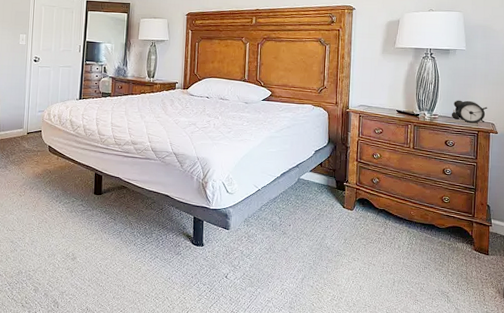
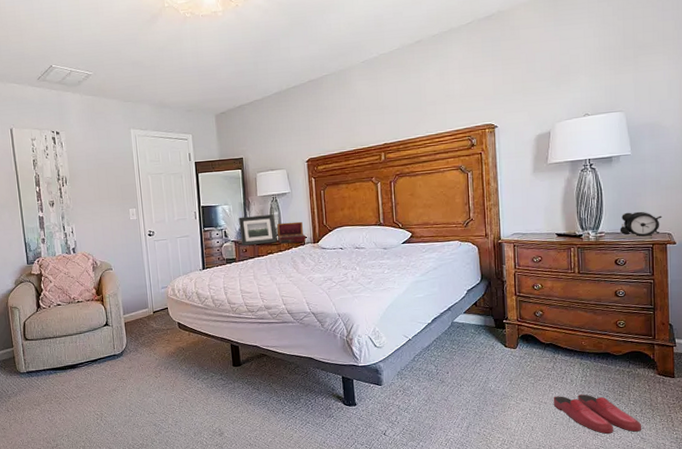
picture frame: none [118,56,151,84] -> present [239,214,277,247]
wooden box: none [152,66,177,88] -> present [277,221,306,244]
slippers: none [381,259,457,302] -> present [553,394,641,434]

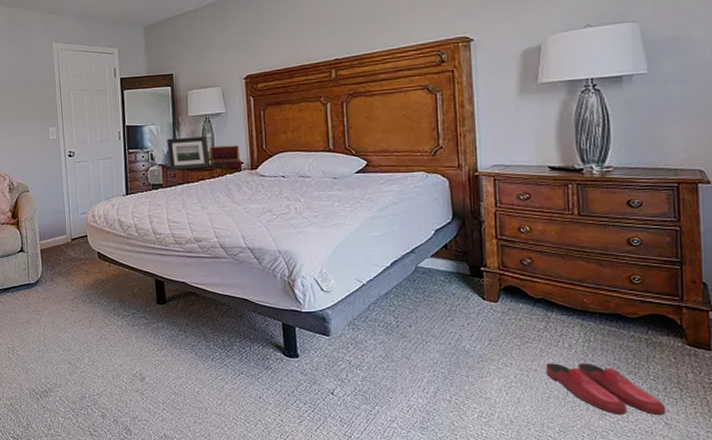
alarm clock: present [619,211,662,237] -> none [633,142,691,173]

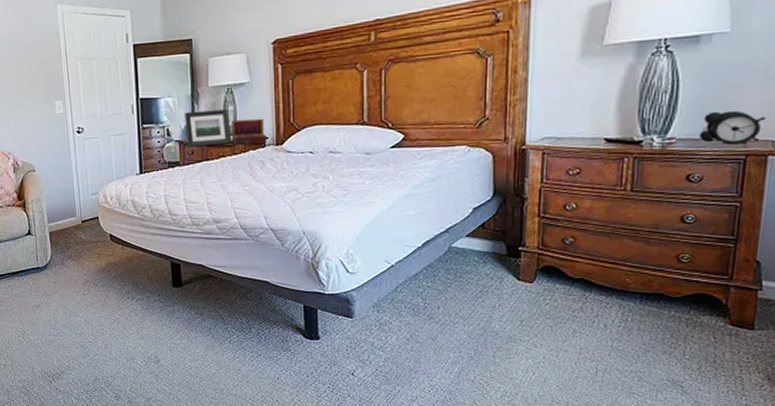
slippers: present [545,363,665,415] -> none [576,343,697,393]
alarm clock: none [633,142,691,173] -> present [698,110,767,145]

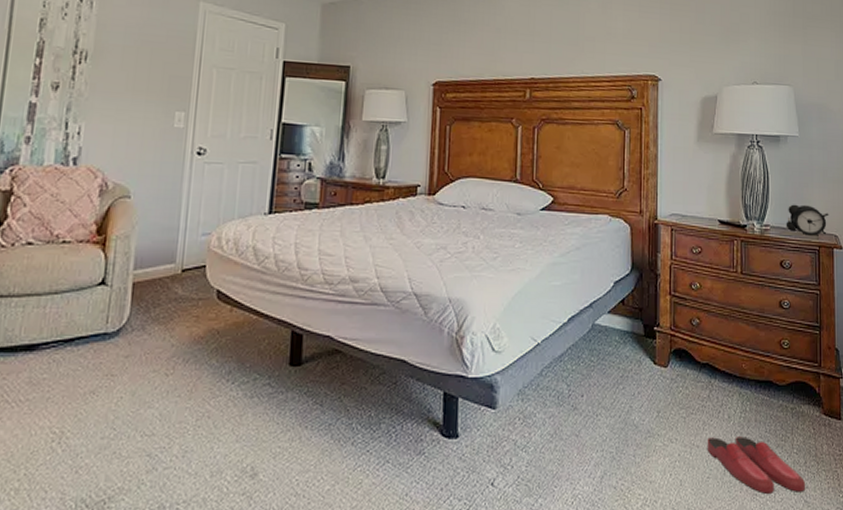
picture frame: present [185,109,231,148] -> none [330,146,381,188]
wooden box: present [232,118,267,145] -> none [381,161,419,193]
slippers: none [576,343,697,393] -> present [707,436,805,494]

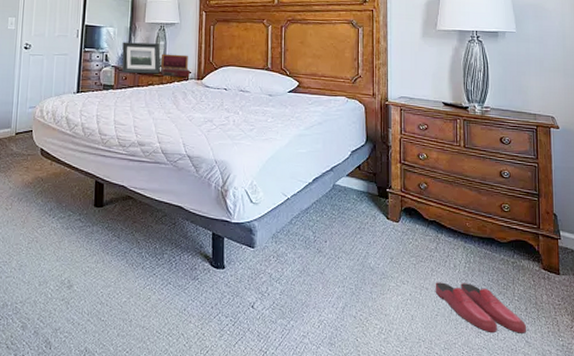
picture frame: none [330,146,381,188] -> present [122,42,160,74]
wooden box: none [381,161,419,193] -> present [161,53,190,78]
alarm clock: present [786,204,829,236] -> none [505,89,546,117]

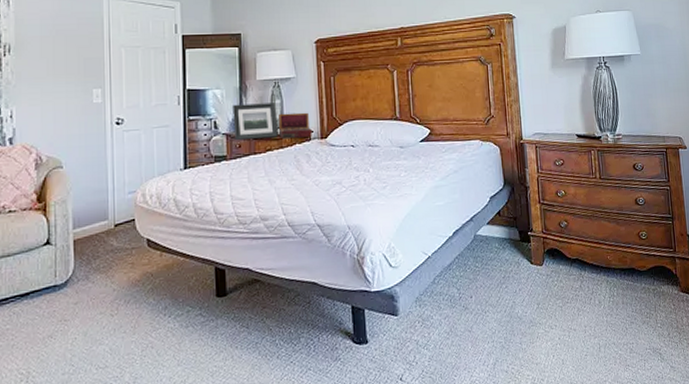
slippers: present [435,282,526,333] -> none [582,317,670,364]

